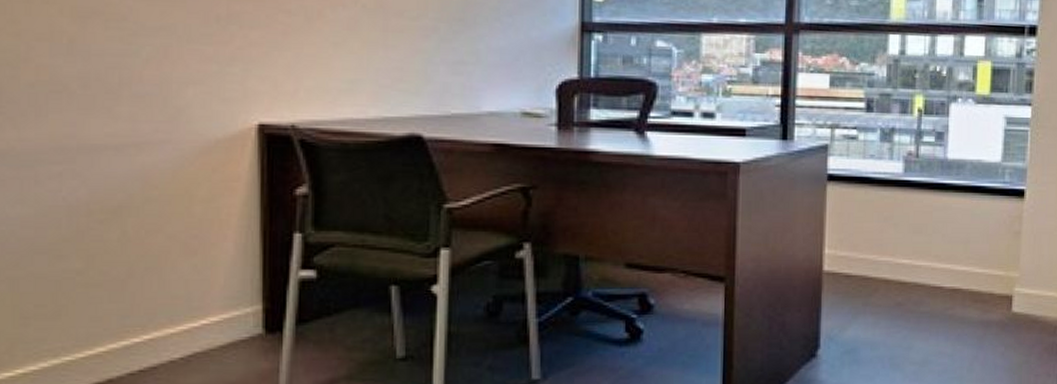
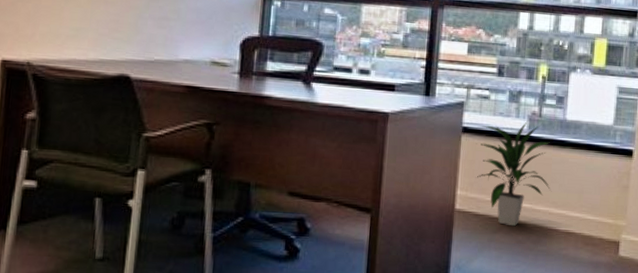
indoor plant: none [845,163,932,287] -> present [476,121,550,227]

